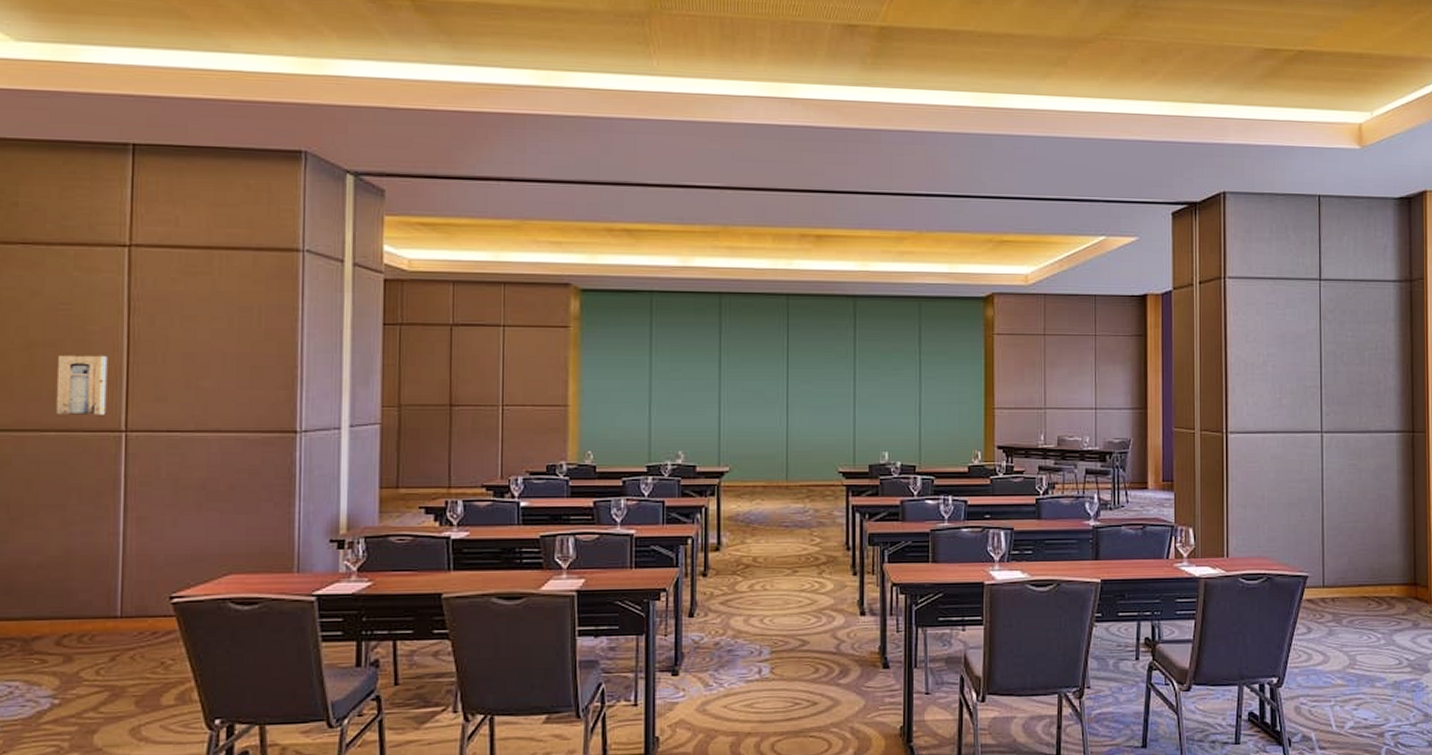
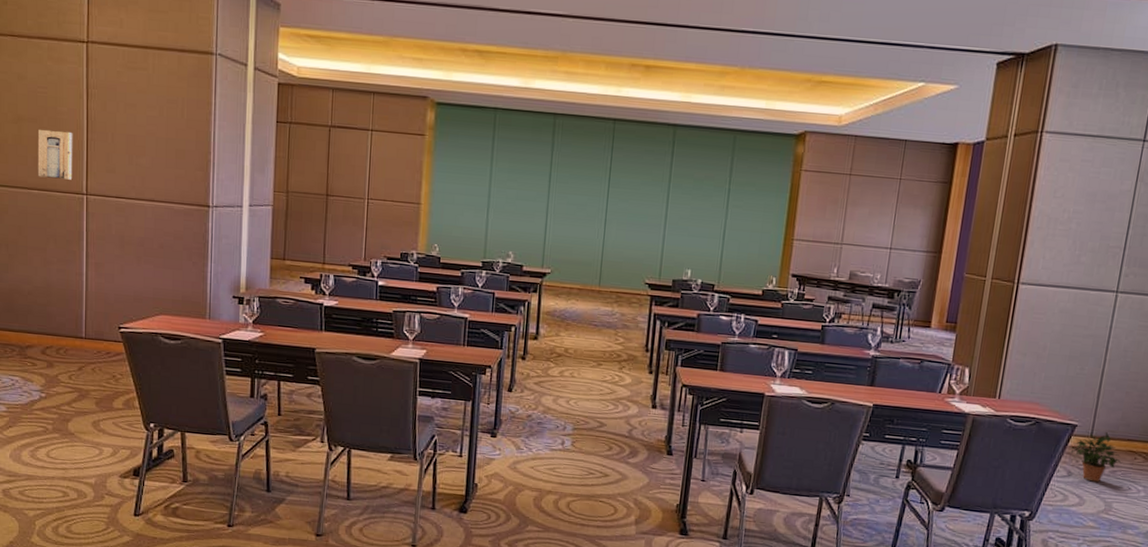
potted plant: none [1305,580,1357,635] -> present [1069,430,1122,482]

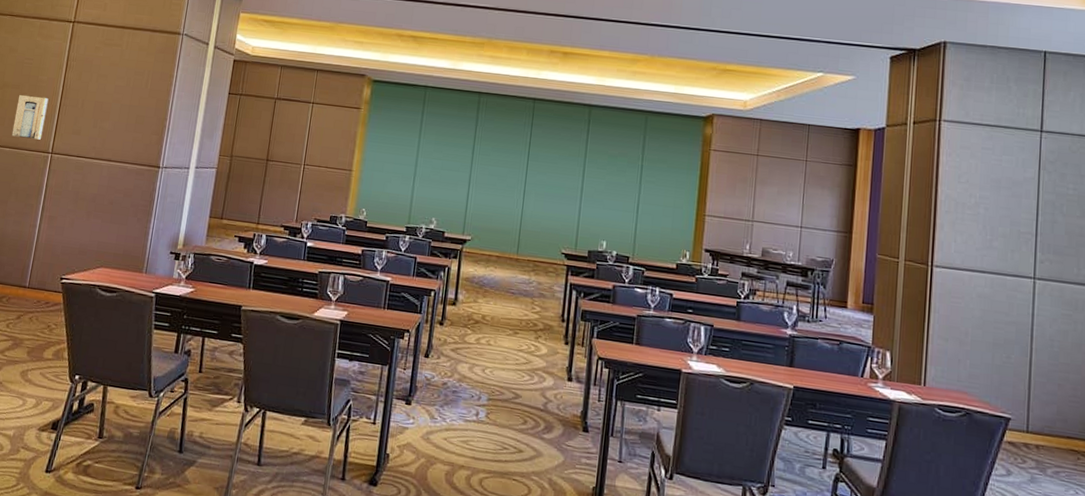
potted plant: present [1069,430,1122,482] -> none [1005,424,1064,484]

